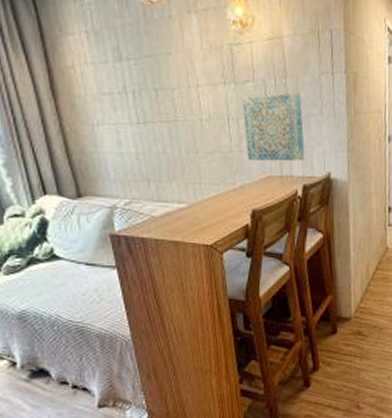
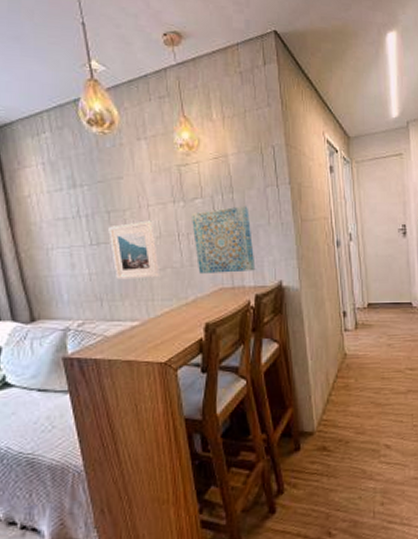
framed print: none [156,101,209,162] -> present [108,220,161,280]

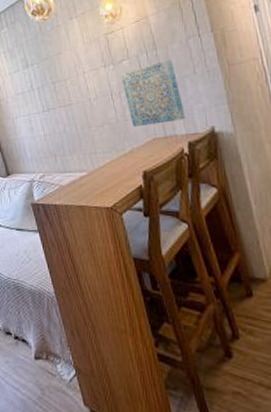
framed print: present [108,220,161,280] -> none [55,85,100,138]

